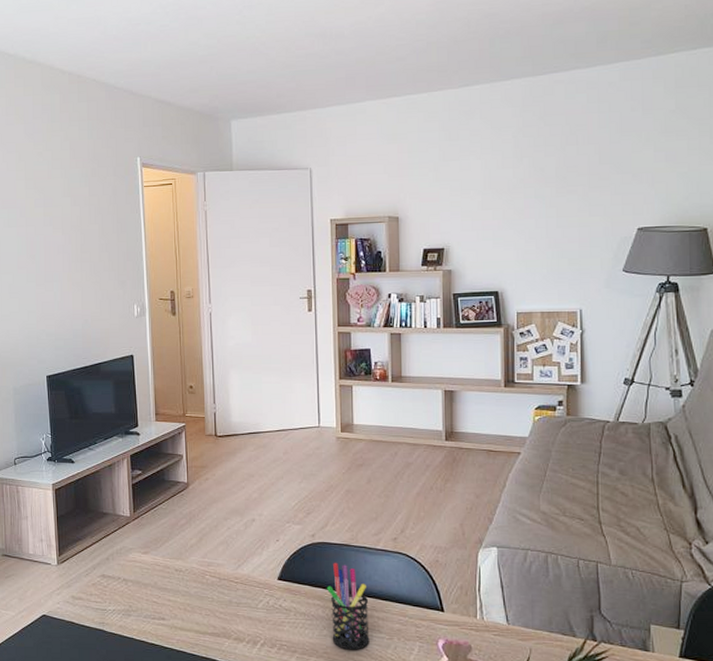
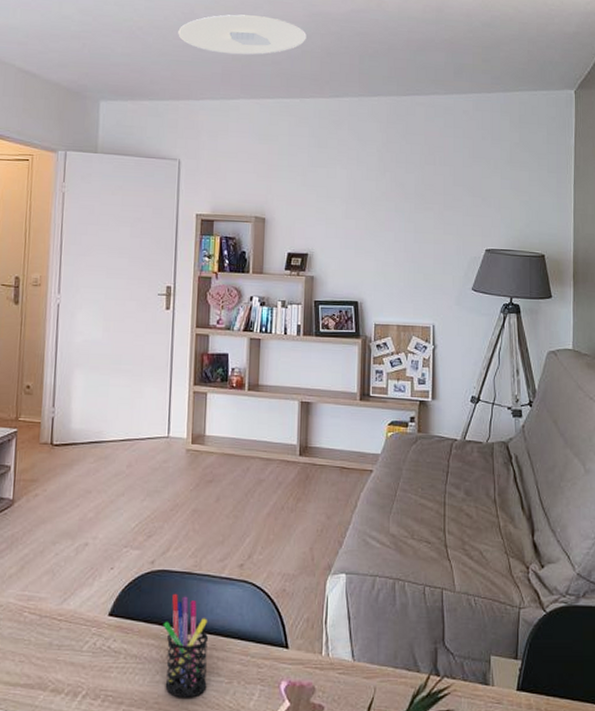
ceiling light: none [300,12,431,58] -> present [178,14,307,55]

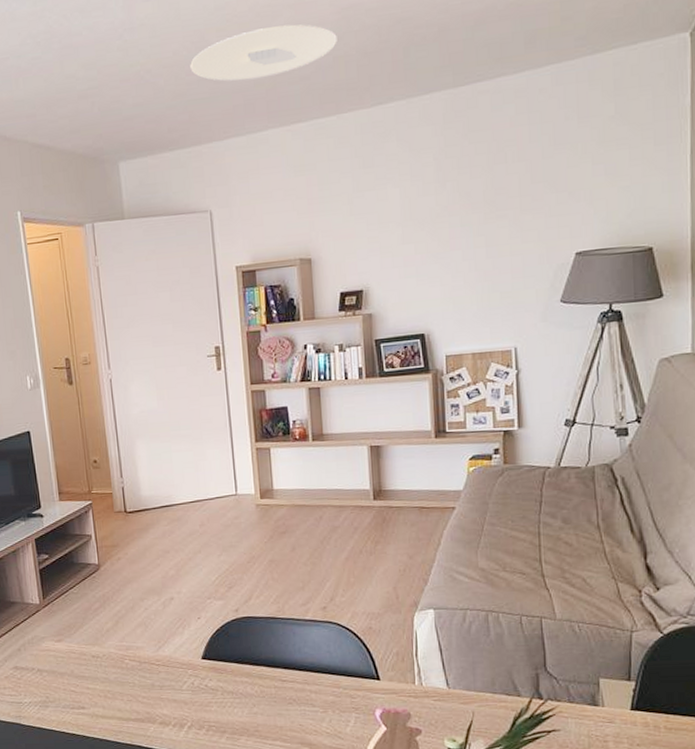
pen holder: present [163,593,209,698] -> none [254,636,303,726]

